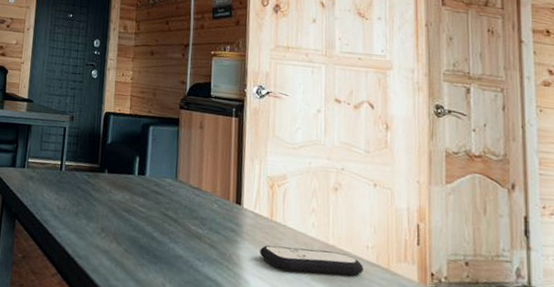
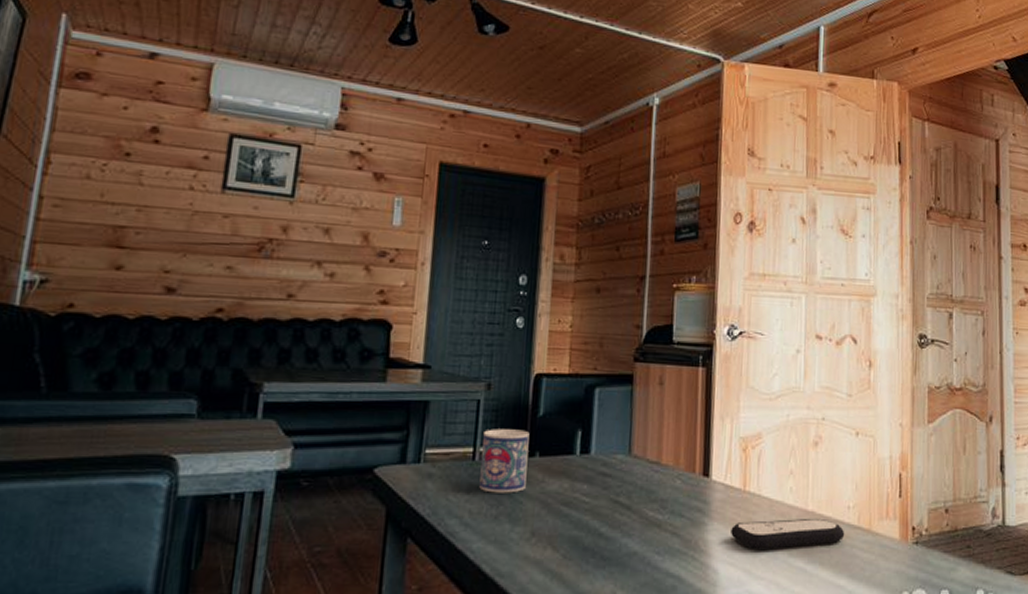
mug: none [65,149,101,198] -> present [479,429,530,493]

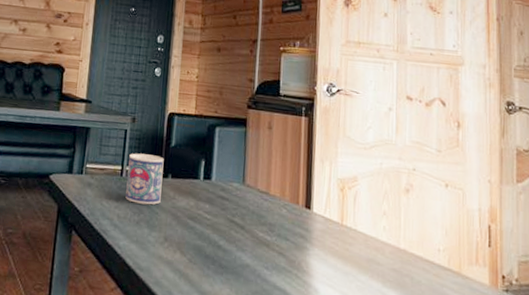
remote control: present [731,518,845,551] -> none [330,250,436,281]

